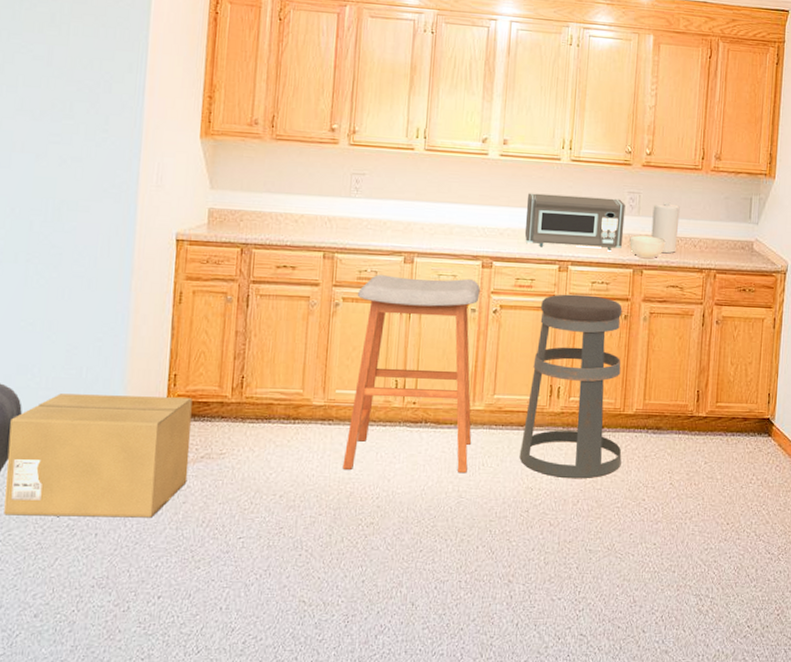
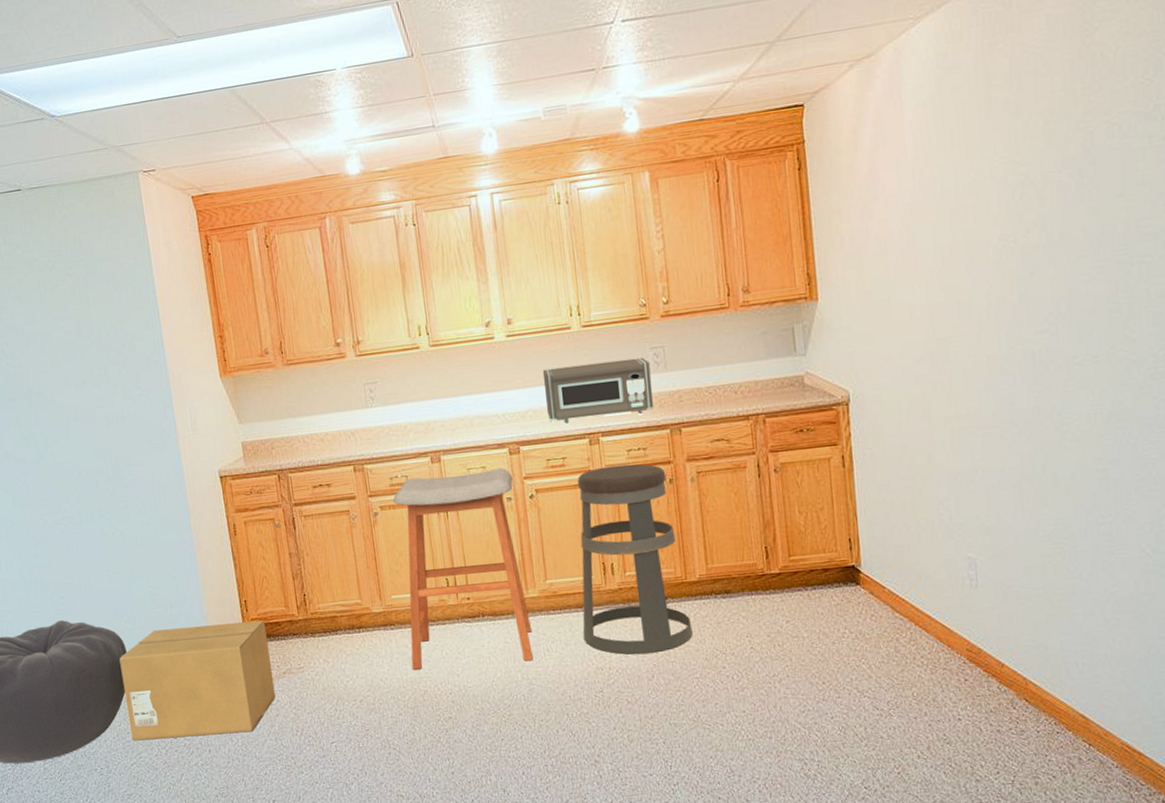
bowl: present [629,235,666,260] -> none [660,390,702,417]
paper towel holder: present [651,202,680,254] -> none [680,350,715,407]

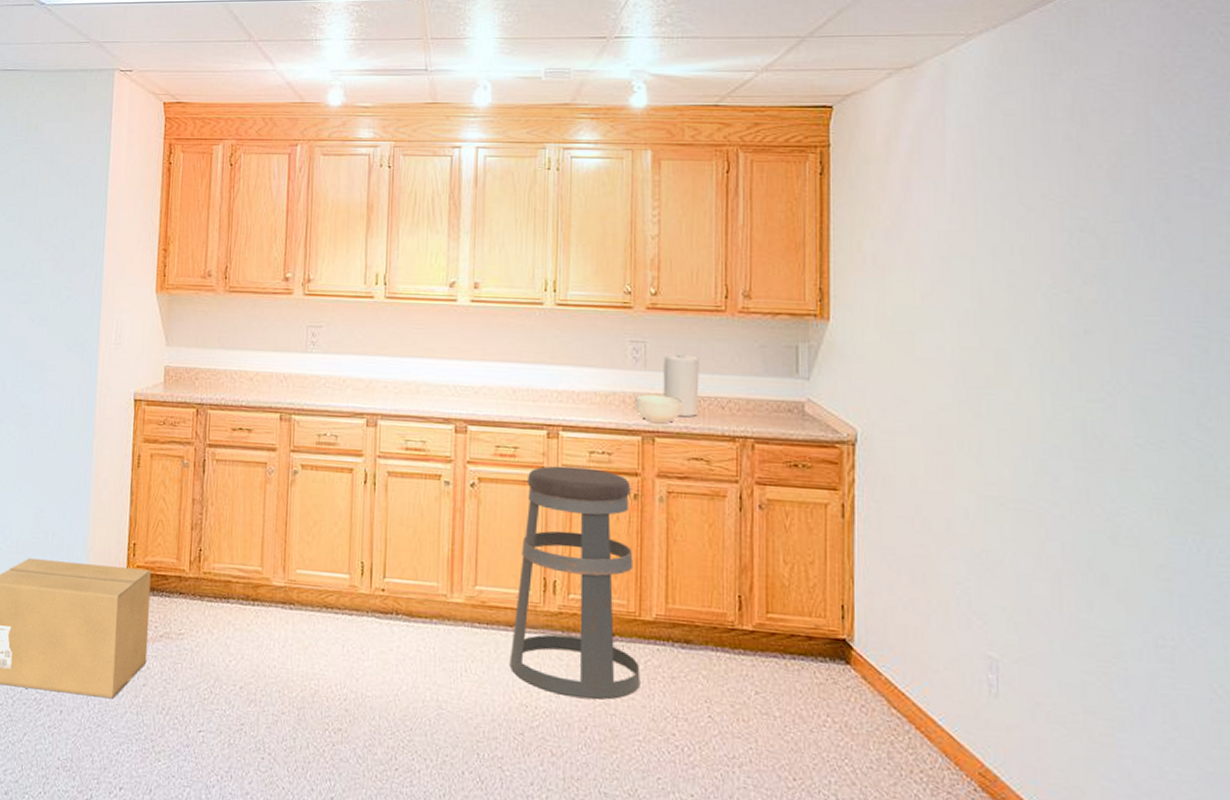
stool: present [392,467,533,670] -> none [306,439,454,680]
microwave: present [543,357,654,424] -> none [503,344,628,414]
bowl: none [660,390,702,417] -> present [635,394,683,425]
paper towel holder: none [680,350,715,407] -> present [663,352,700,418]

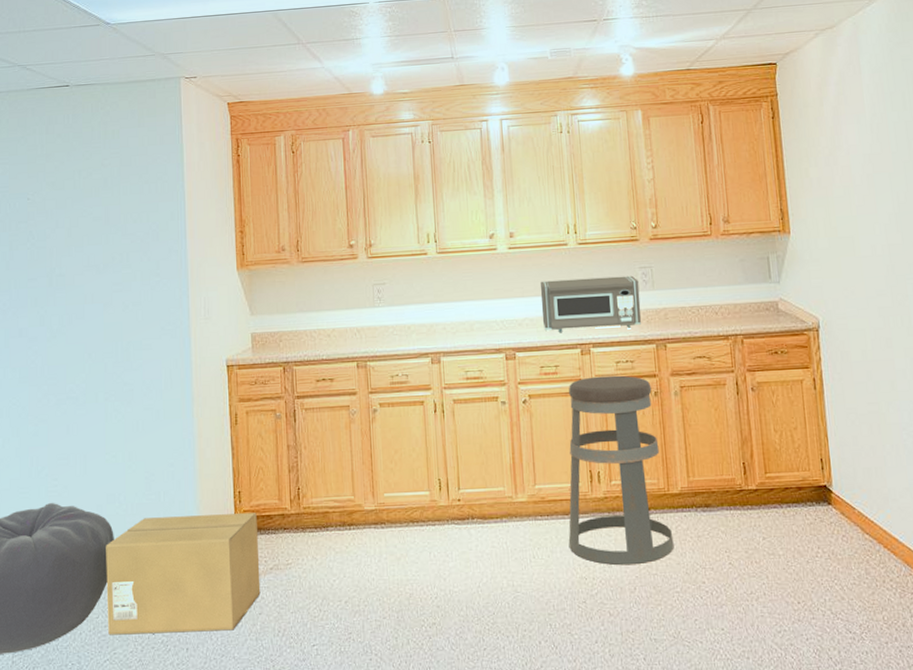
microwave: none [503,344,628,414] -> present [540,275,641,333]
bowl: present [635,394,683,425] -> none [648,308,686,333]
paper towel holder: present [663,352,700,418] -> none [667,272,698,325]

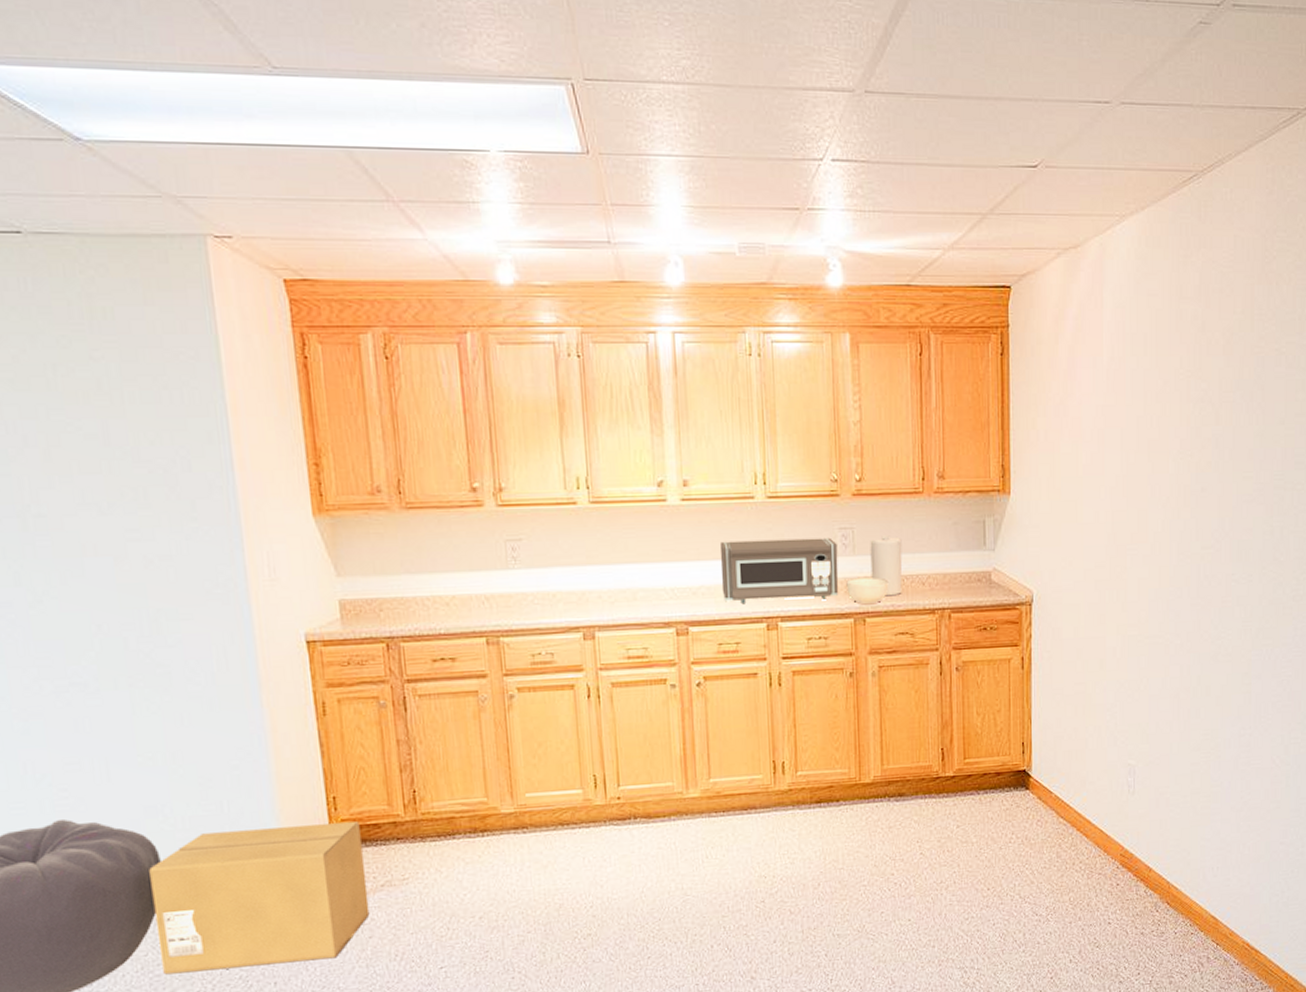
bar stool: present [568,375,674,566] -> none [746,654,863,861]
bowl: none [648,308,686,333] -> present [846,577,889,606]
paper towel holder: none [667,272,698,325] -> present [870,535,903,597]

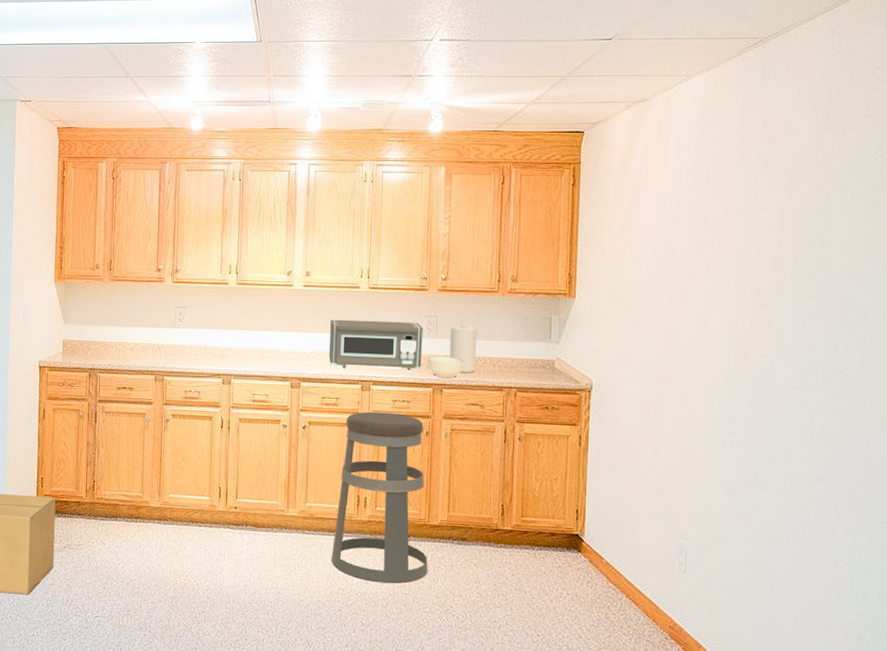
bar stool: none [746,654,863,861] -> present [331,411,428,584]

